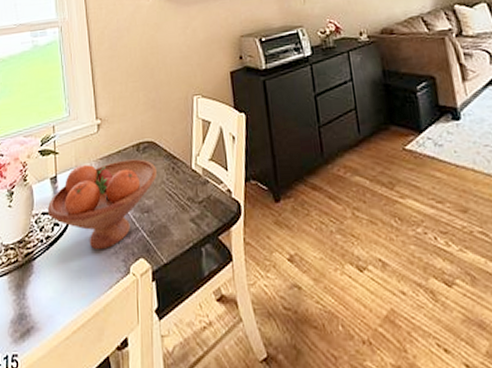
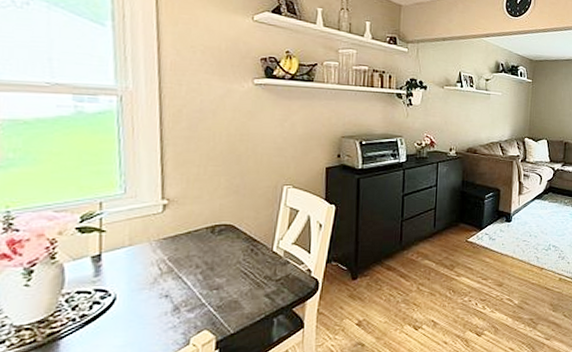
fruit bowl: present [47,159,158,250] -> none [84,240,234,326]

